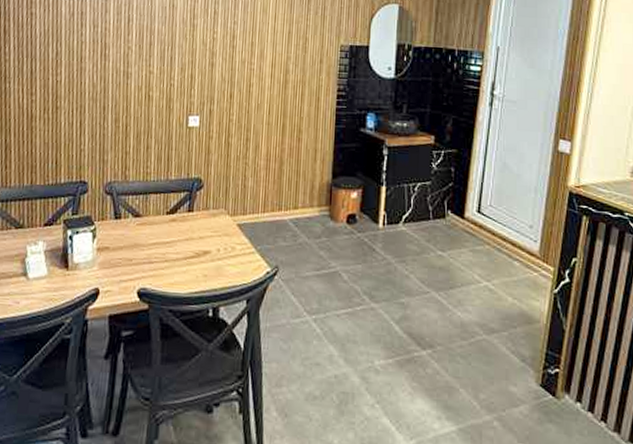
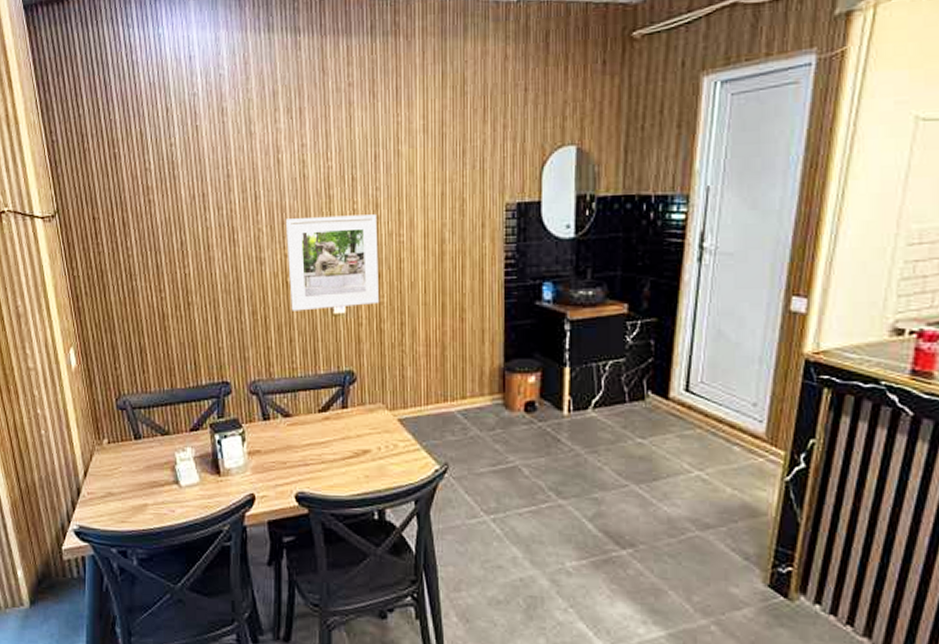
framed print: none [150,41,233,122] -> present [286,214,379,311]

